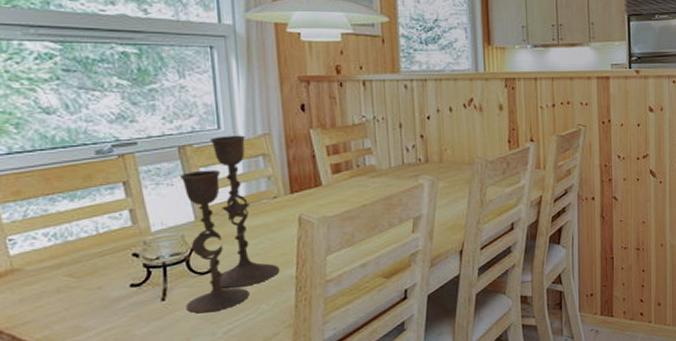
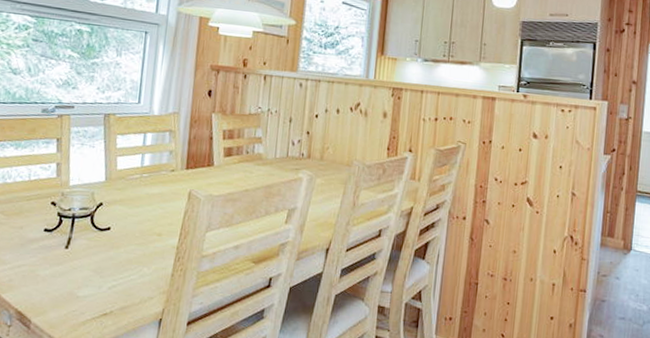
candlestick: present [180,135,280,314] -> none [82,109,165,267]

